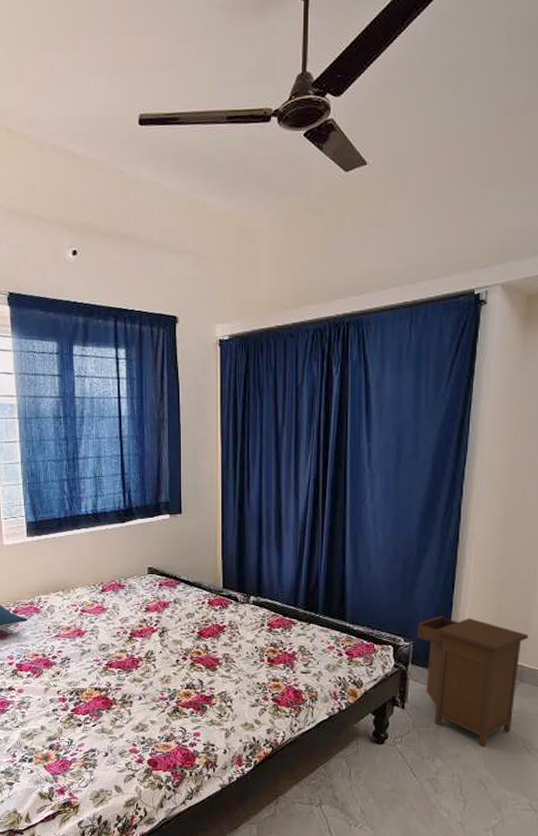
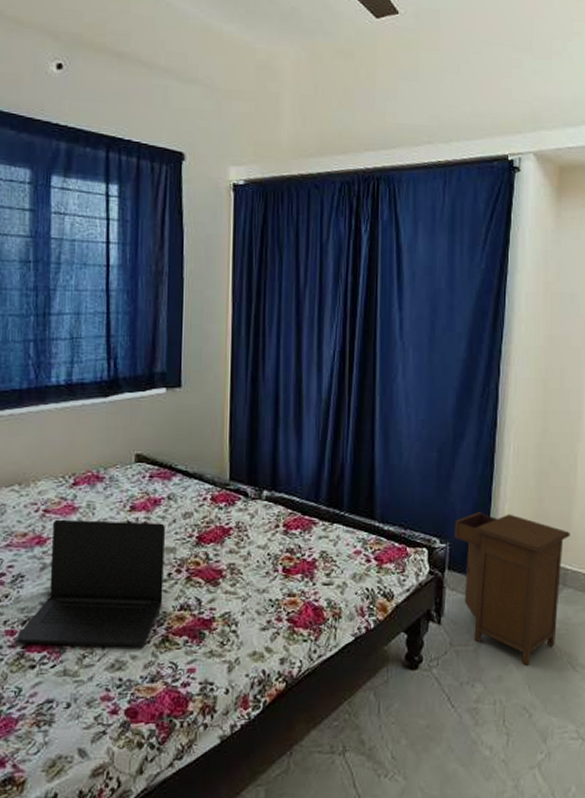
laptop: none [67,617,174,714] -> present [16,519,166,647]

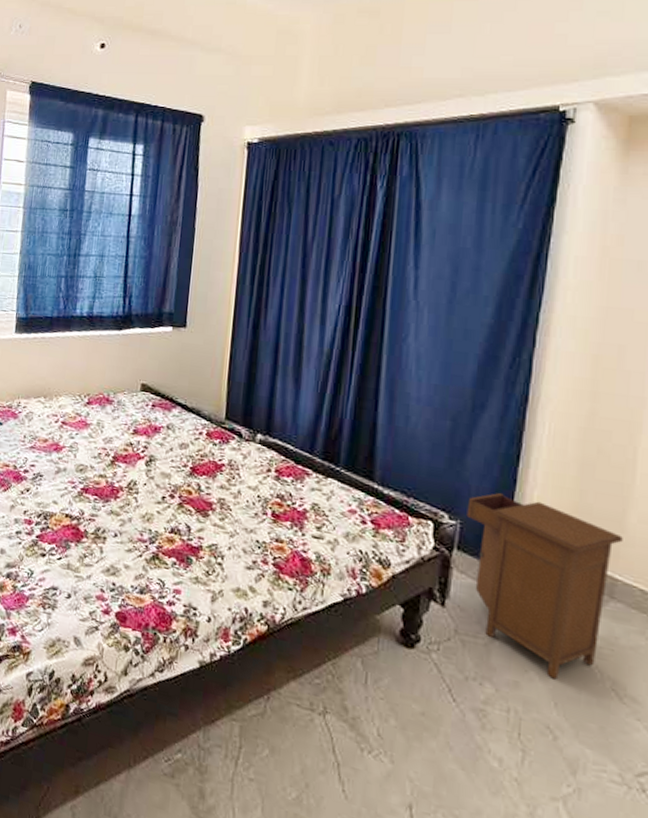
laptop: present [16,519,166,647] -> none [32,431,164,559]

